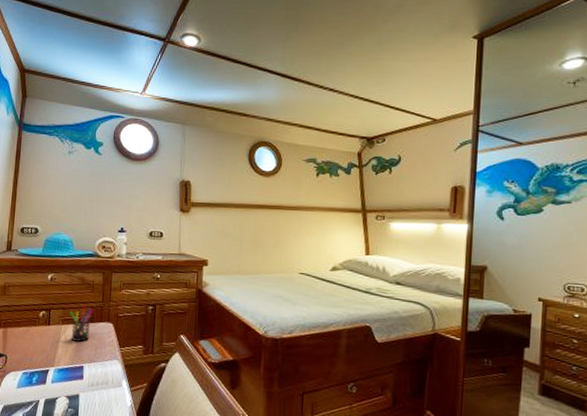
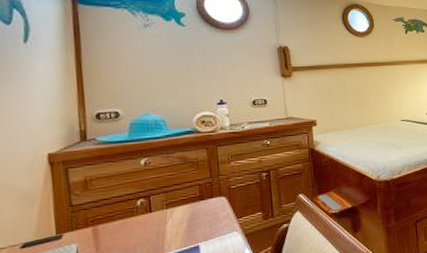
pen holder: present [69,305,93,343] -> none [173,184,201,223]

